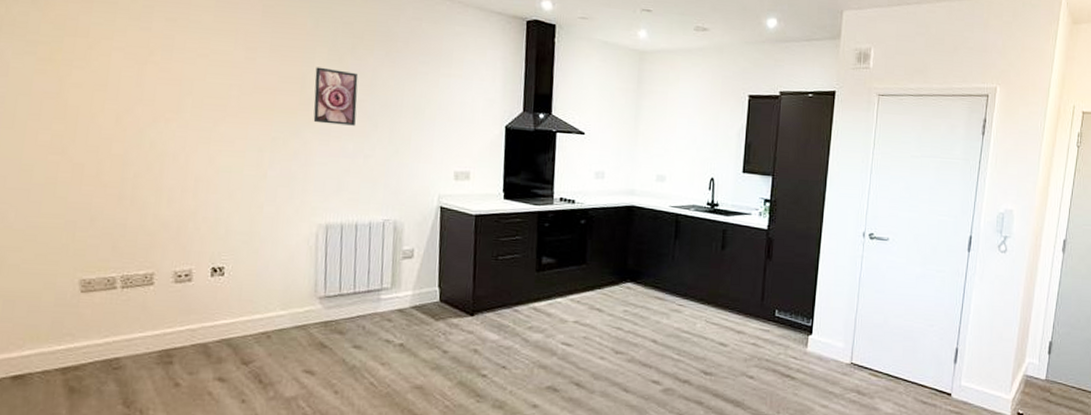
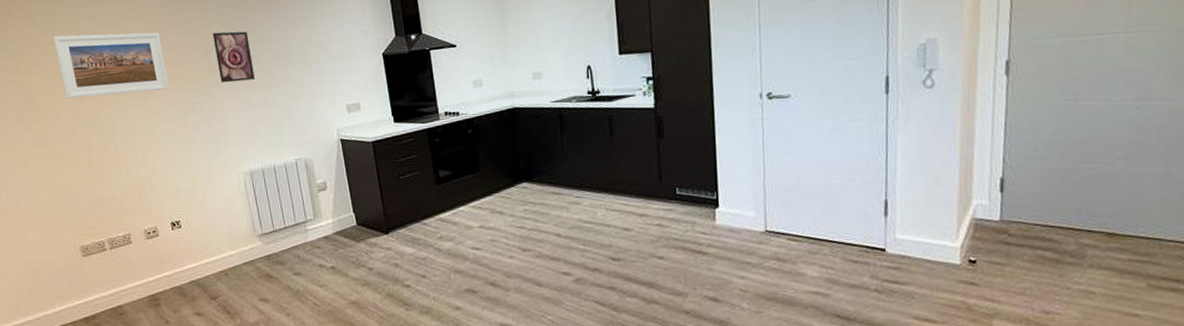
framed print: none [108,31,251,118] -> present [53,32,170,99]

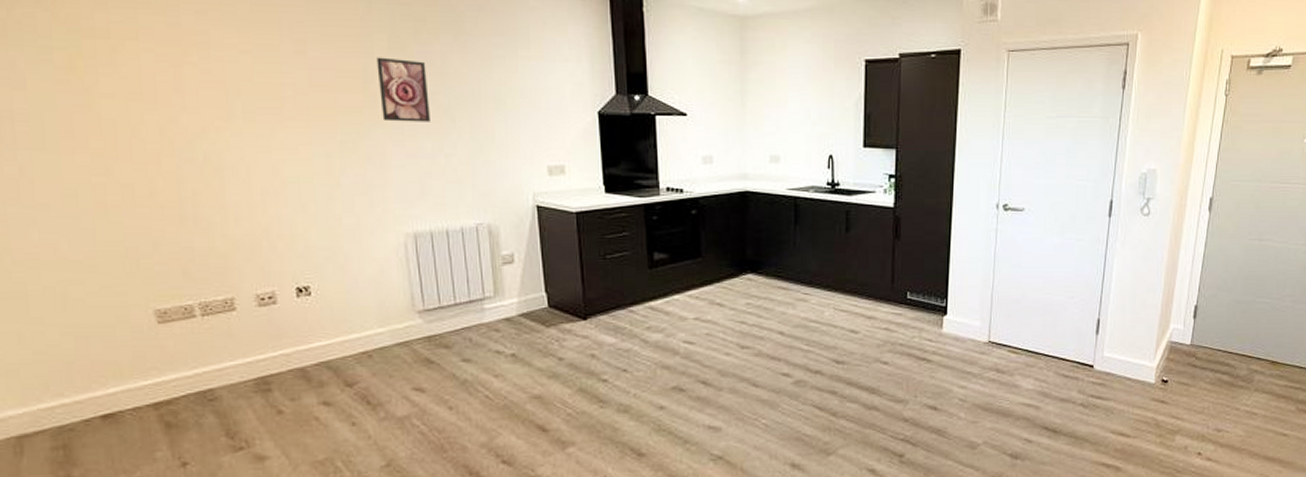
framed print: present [53,32,170,99] -> none [135,29,309,121]

